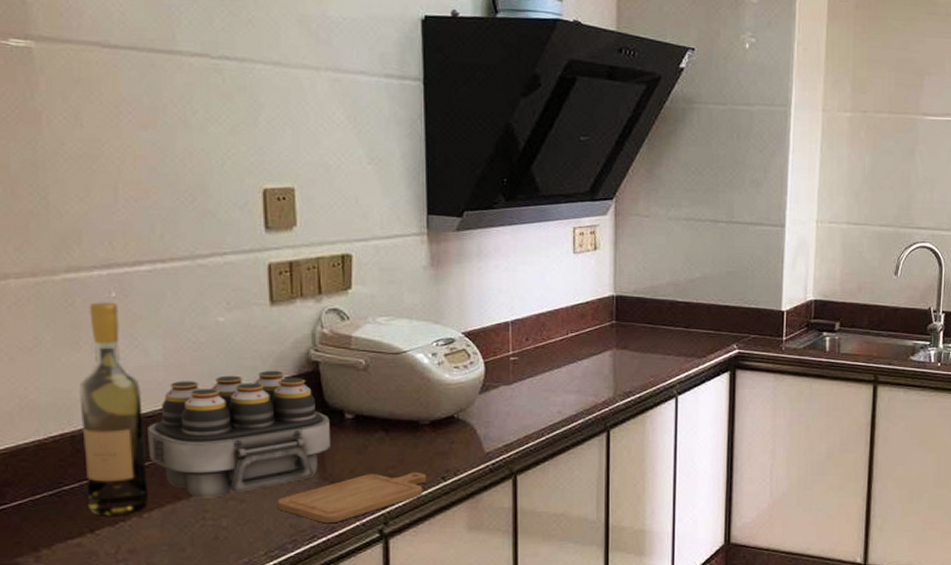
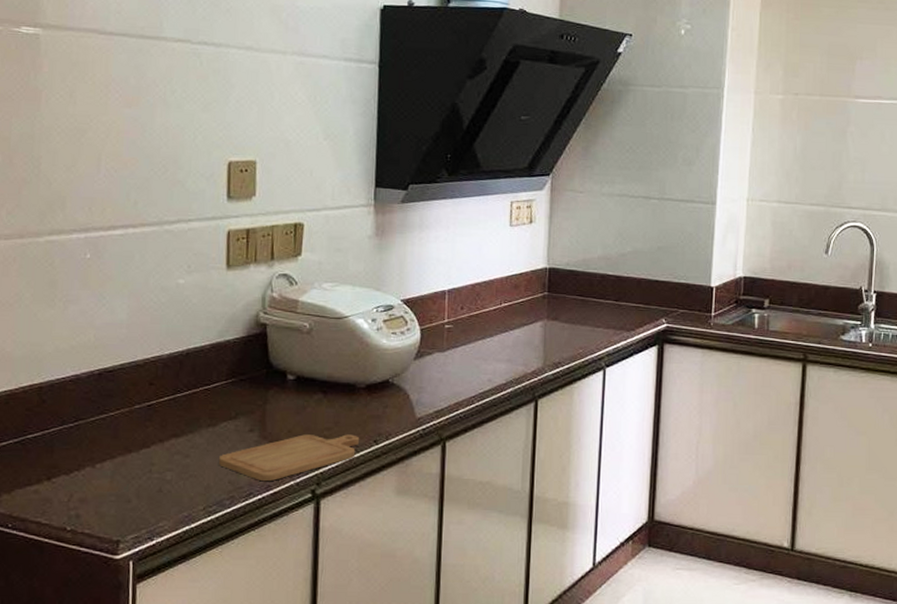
bottle: present [79,302,148,515] -> none [48,263,105,464]
spice rack: present [148,370,330,498] -> none [106,330,273,452]

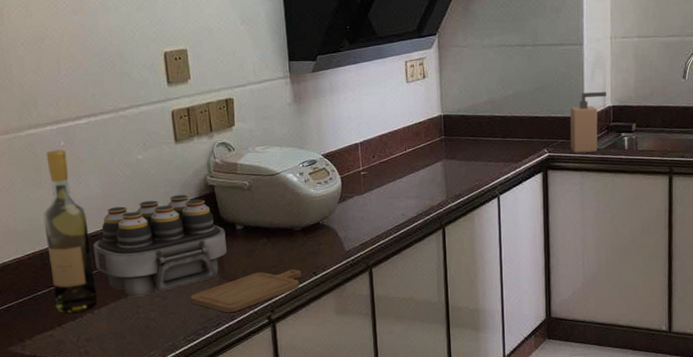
bottle: none [48,263,105,464] -> present [43,149,97,313]
spice rack: none [106,330,273,452] -> present [93,194,227,297]
soap dispenser: none [692,258,738,328] -> present [570,91,606,153]

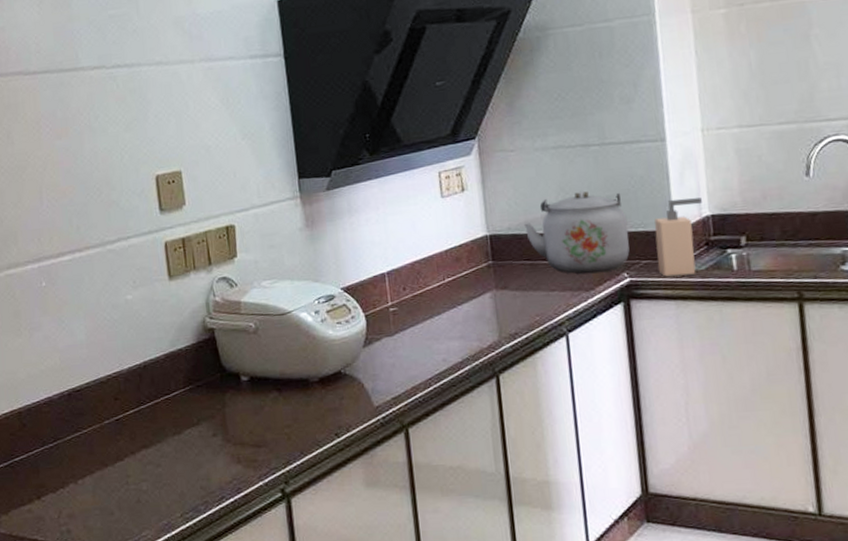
bottle: present [43,149,97,313] -> none [22,291,81,483]
spice rack: present [93,194,227,297] -> none [77,339,230,464]
chopping board: present [190,269,301,313] -> none [187,430,320,485]
kettle: none [470,82,551,149] -> present [523,190,630,274]

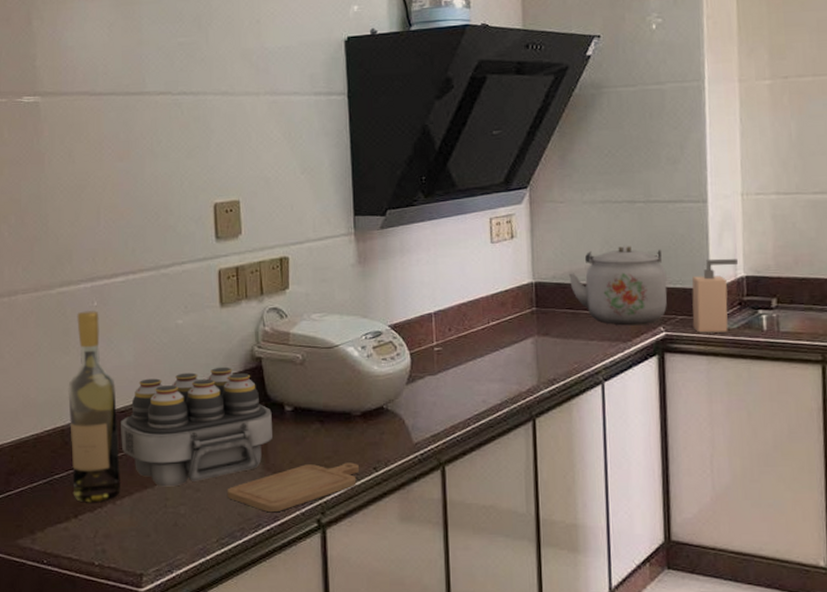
bottle: none [22,291,81,483] -> present [68,311,120,502]
spice rack: none [77,339,230,464] -> present [121,366,272,487]
chopping board: none [187,430,320,485] -> present [226,462,359,513]

